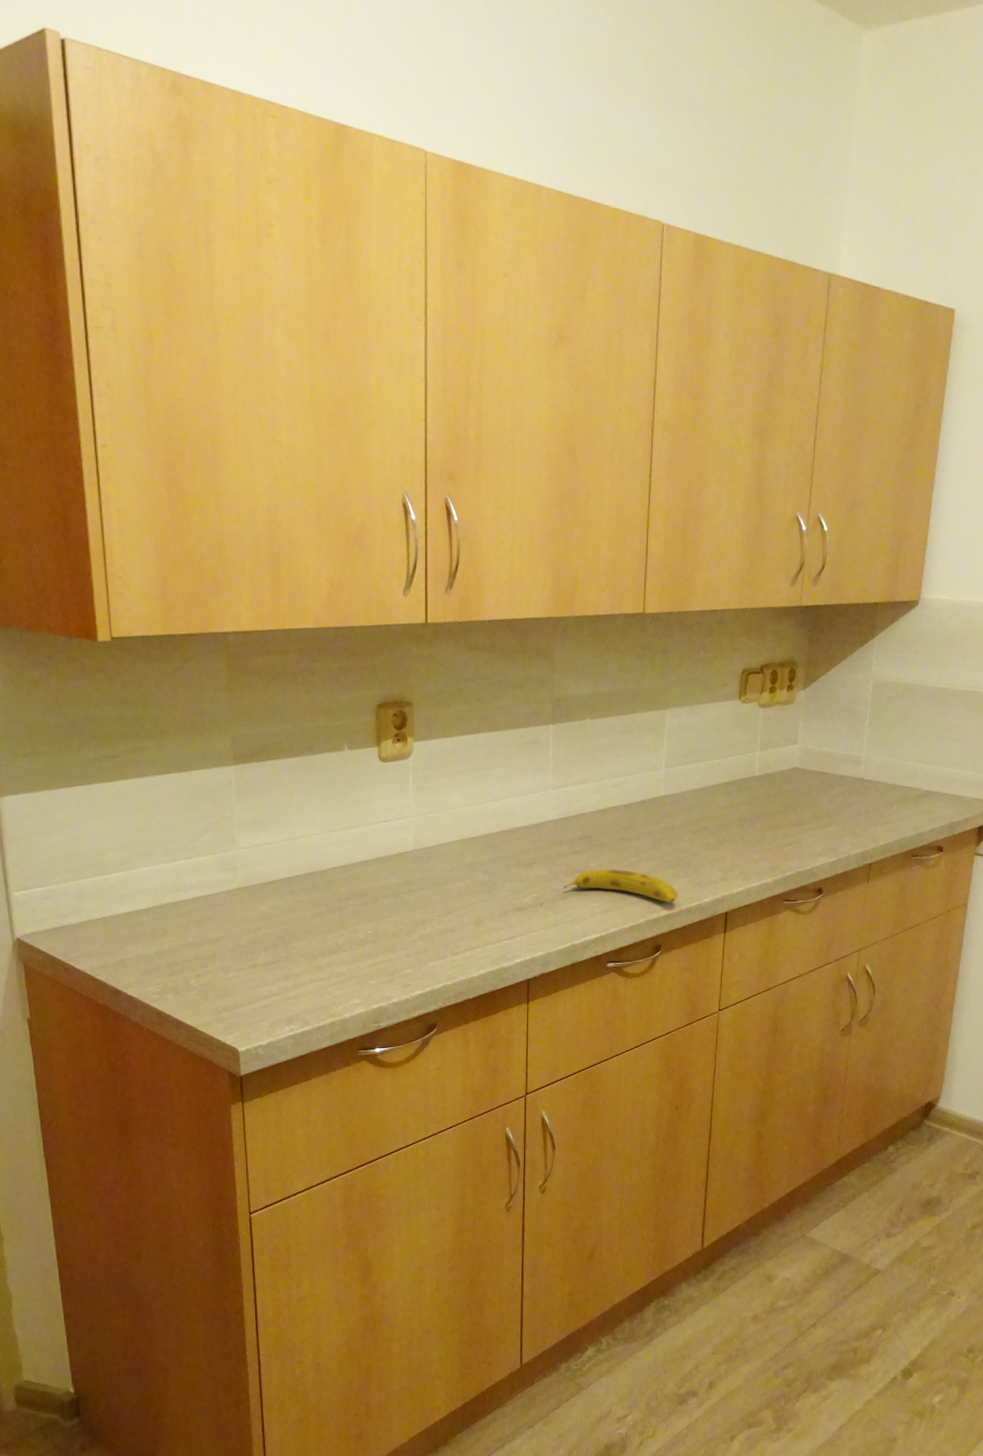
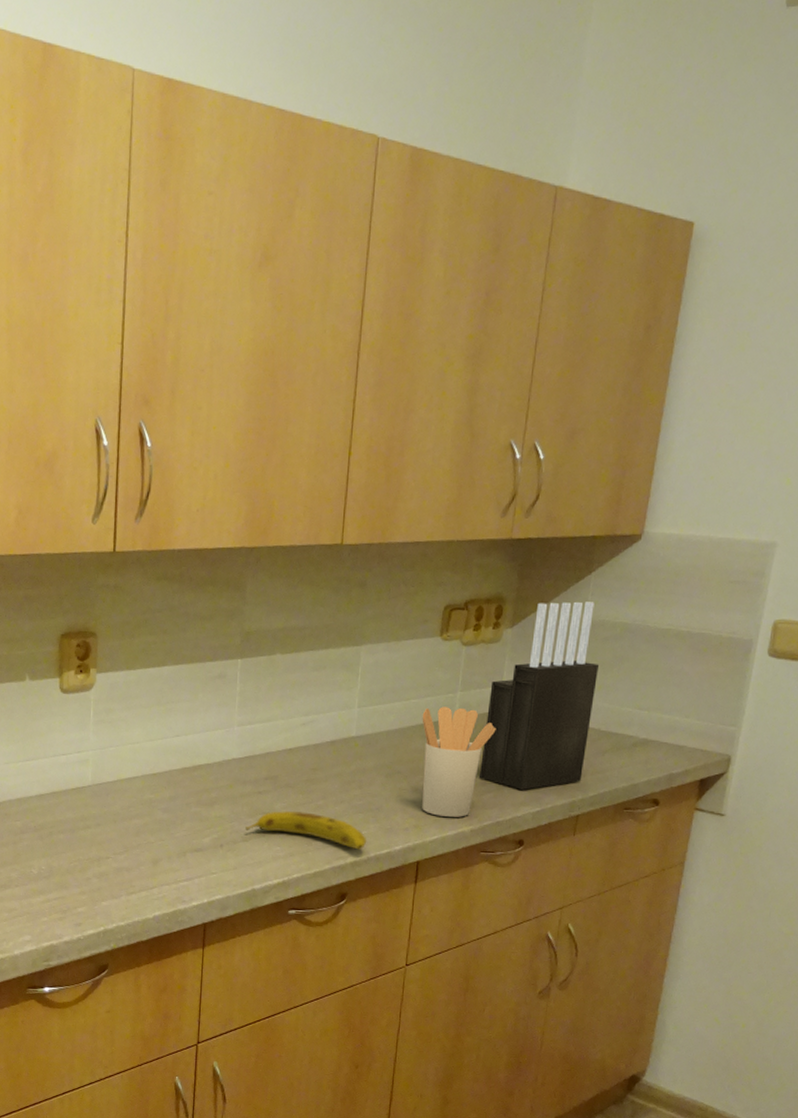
utensil holder: none [725,765,794,869] -> present [422,707,496,817]
knife block: none [780,664,885,841] -> present [479,601,600,790]

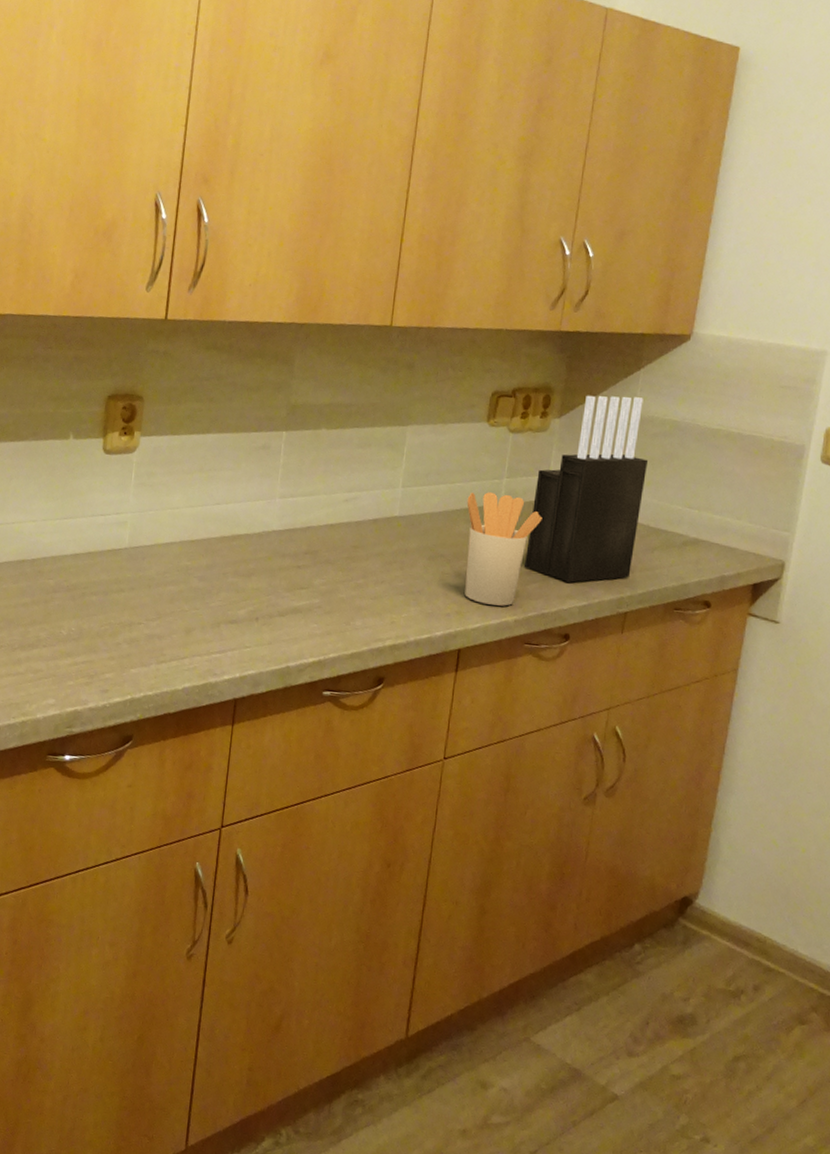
fruit: present [245,810,366,850] -> none [282,586,406,633]

